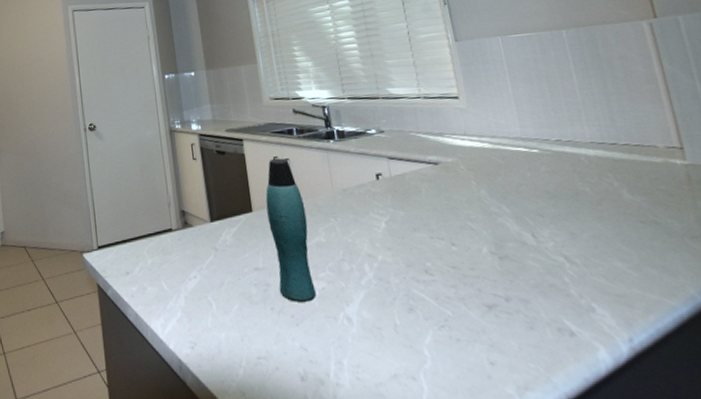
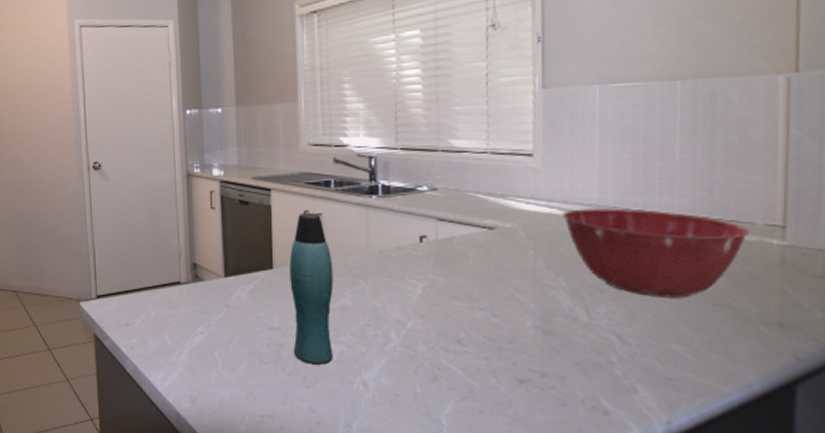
mixing bowl: none [493,139,655,219] -> present [562,208,751,298]

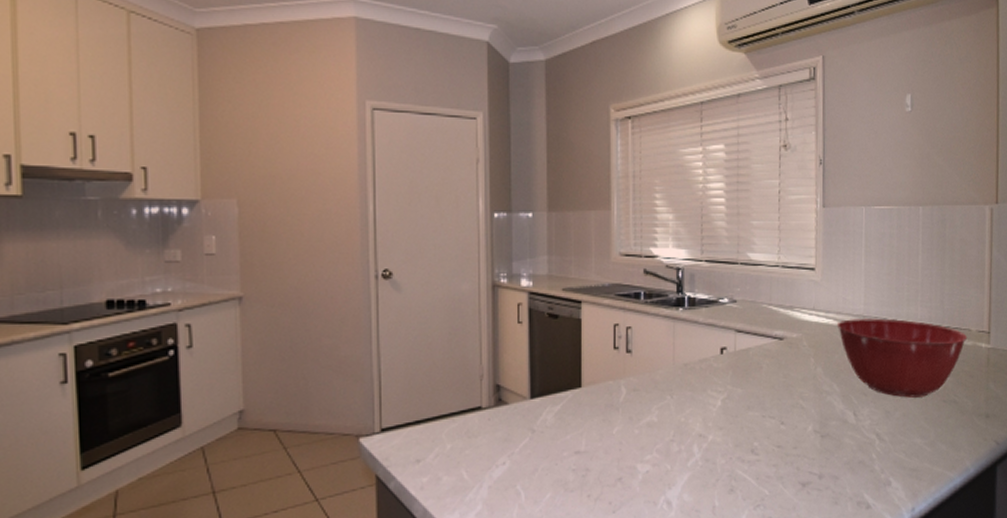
bottle: present [289,212,334,365] -> none [598,325,641,488]

